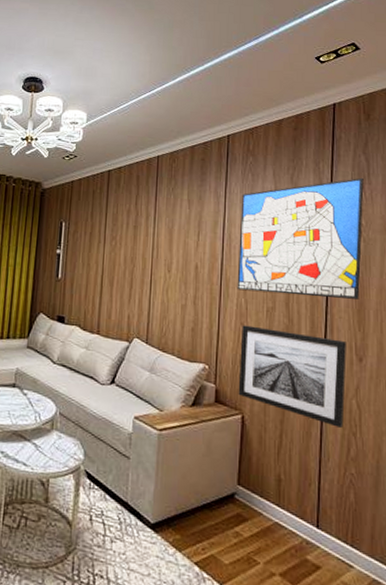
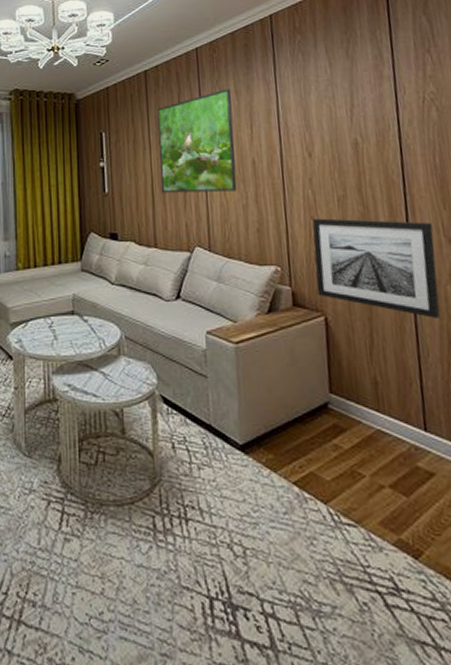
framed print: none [109,196,185,291] -> present [157,88,238,193]
wall art: present [237,177,364,299] -> none [294,40,440,181]

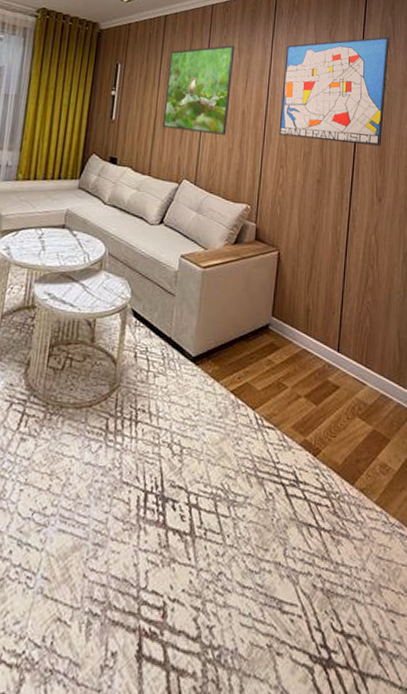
wall art: none [294,40,440,181] -> present [278,36,389,146]
wall art: present [312,218,441,318] -> none [276,168,369,261]

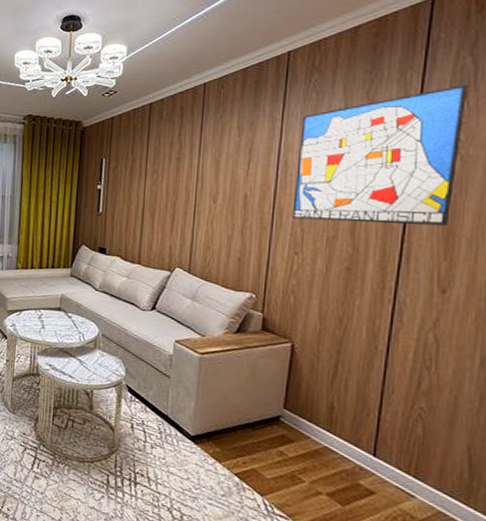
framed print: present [162,44,235,135] -> none [151,124,234,222]

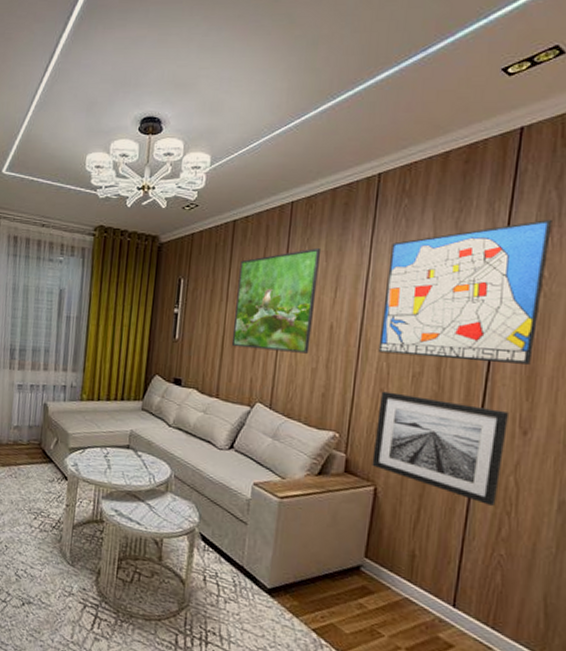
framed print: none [151,124,234,222] -> present [231,247,322,354]
wall art: none [288,254,426,361] -> present [372,391,508,506]

